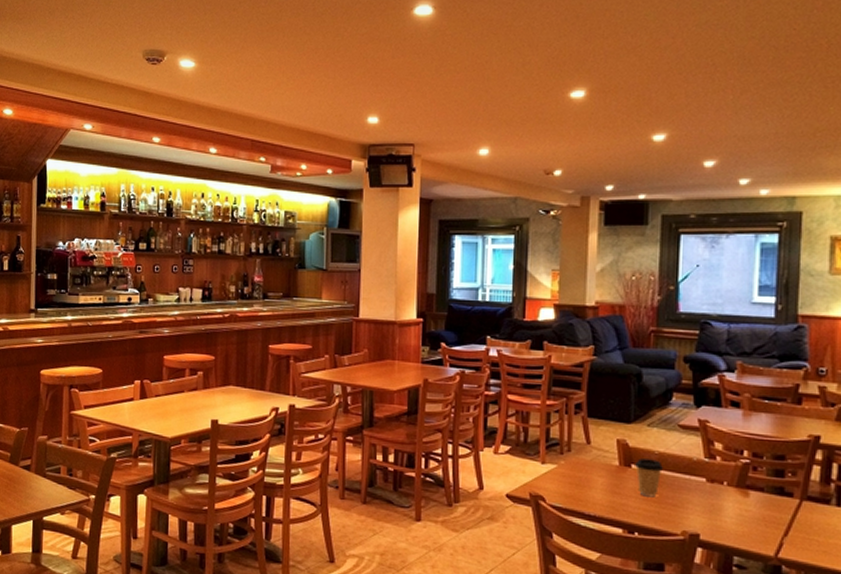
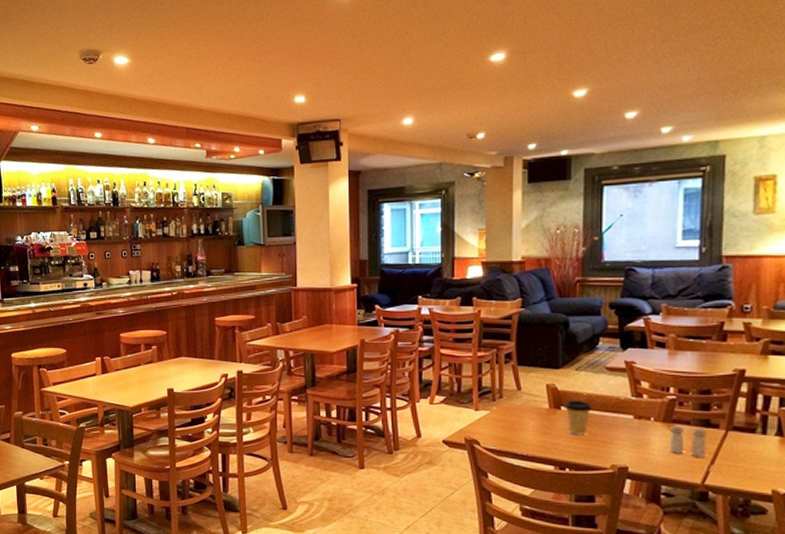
salt and pepper shaker: none [741,491,781,528] -> present [668,425,707,457]

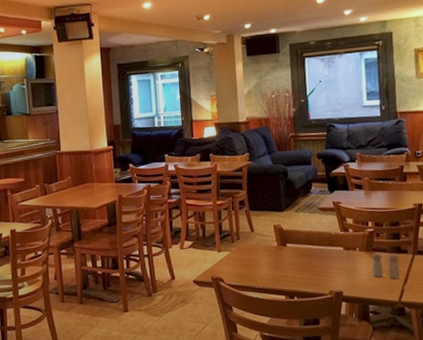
coffee cup: present [564,401,591,436] -> none [289,237,310,268]

